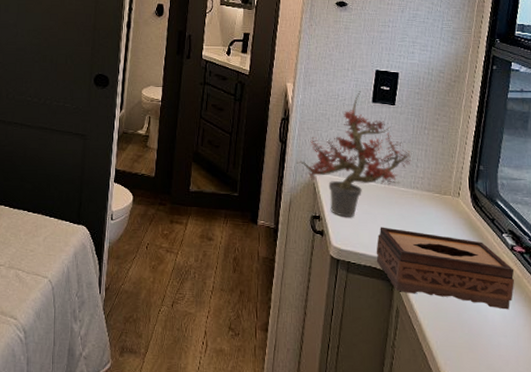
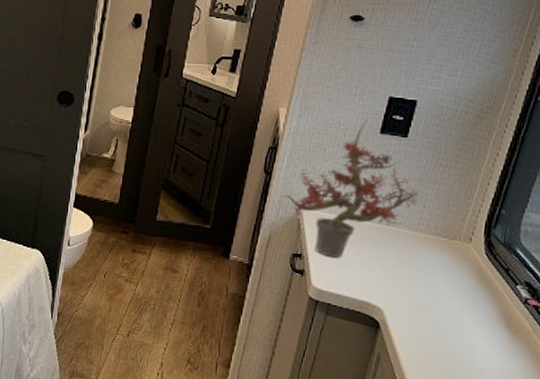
tissue box: present [376,227,515,310] -> none [361,269,524,366]

